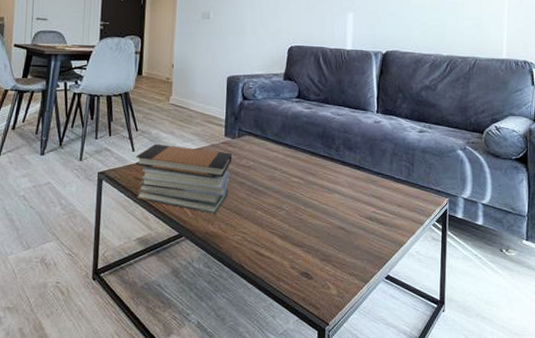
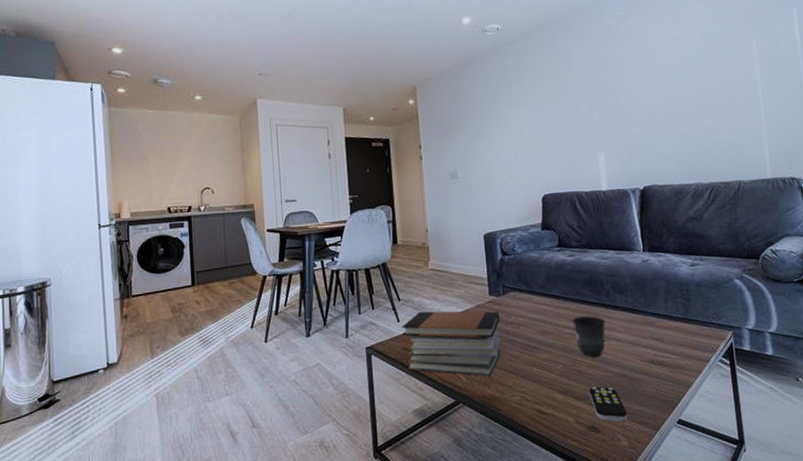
mug: none [301,167,332,206] -> present [572,316,606,356]
remote control: none [307,235,341,272] -> present [589,386,628,422]

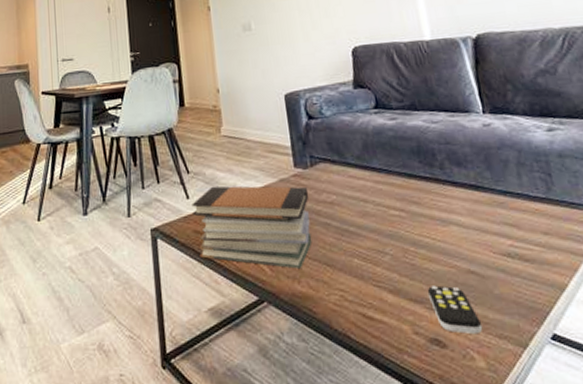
mug: present [572,316,606,356] -> none [399,194,445,246]

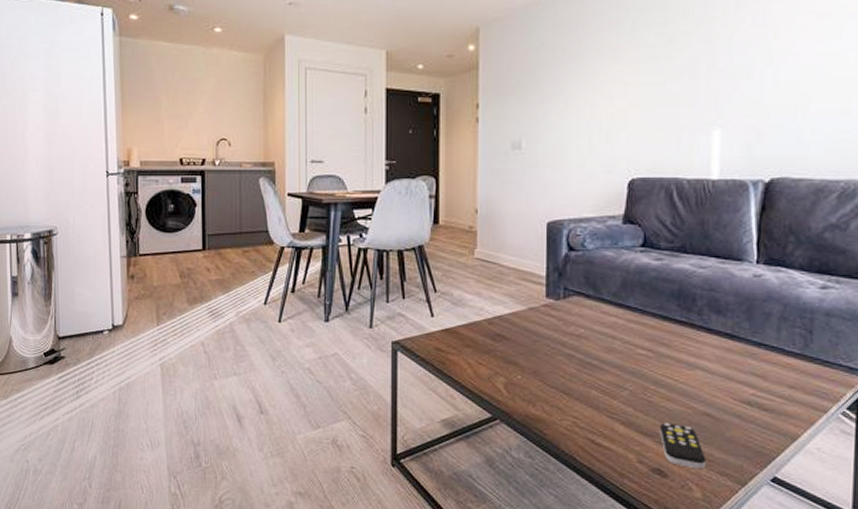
book stack: present [192,185,312,269] -> none [436,307,557,393]

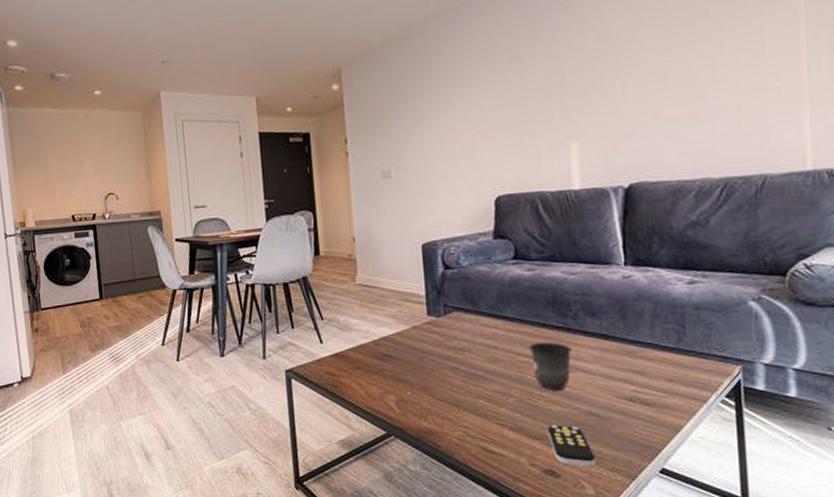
mug: none [649,336,693,386] -> present [529,342,572,390]

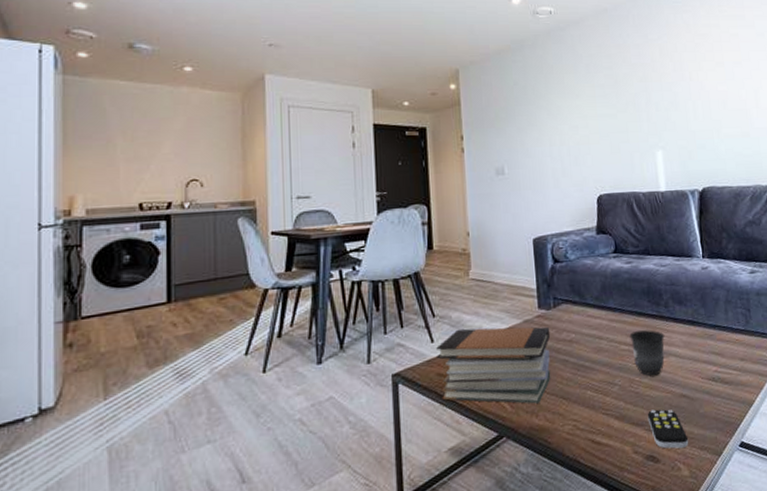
book stack: none [325,331,441,408] -> present [436,326,551,404]

